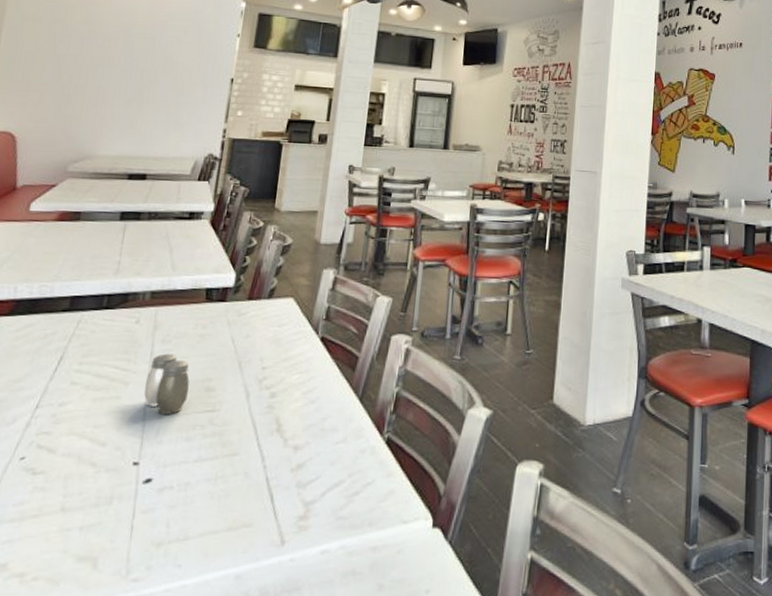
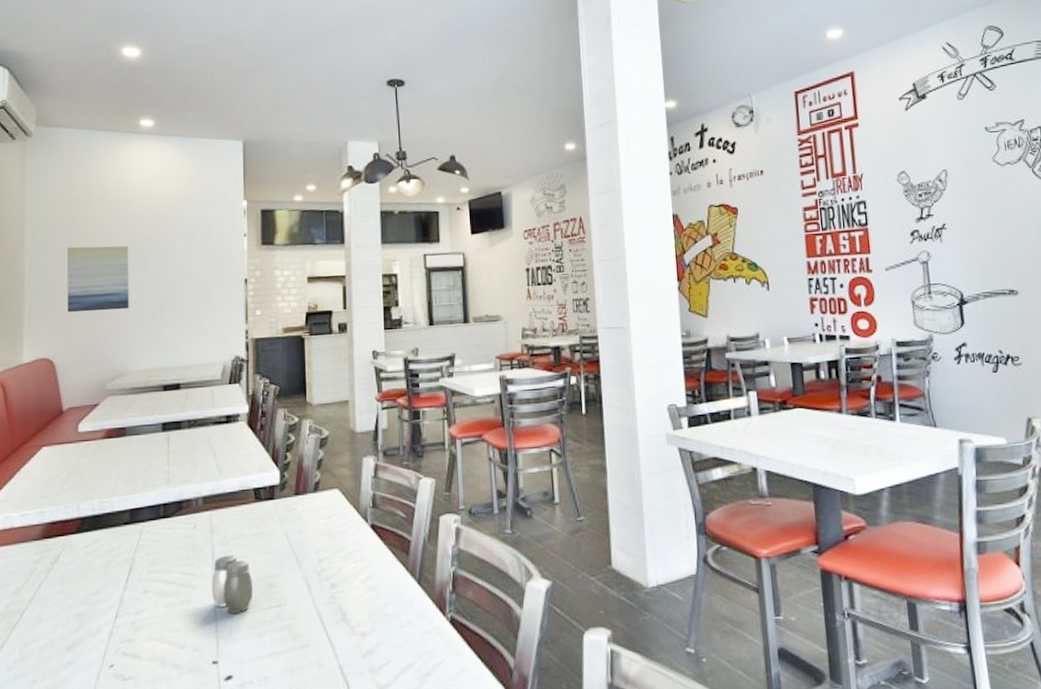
wall art: none [39,22,116,93] -> present [67,245,129,313]

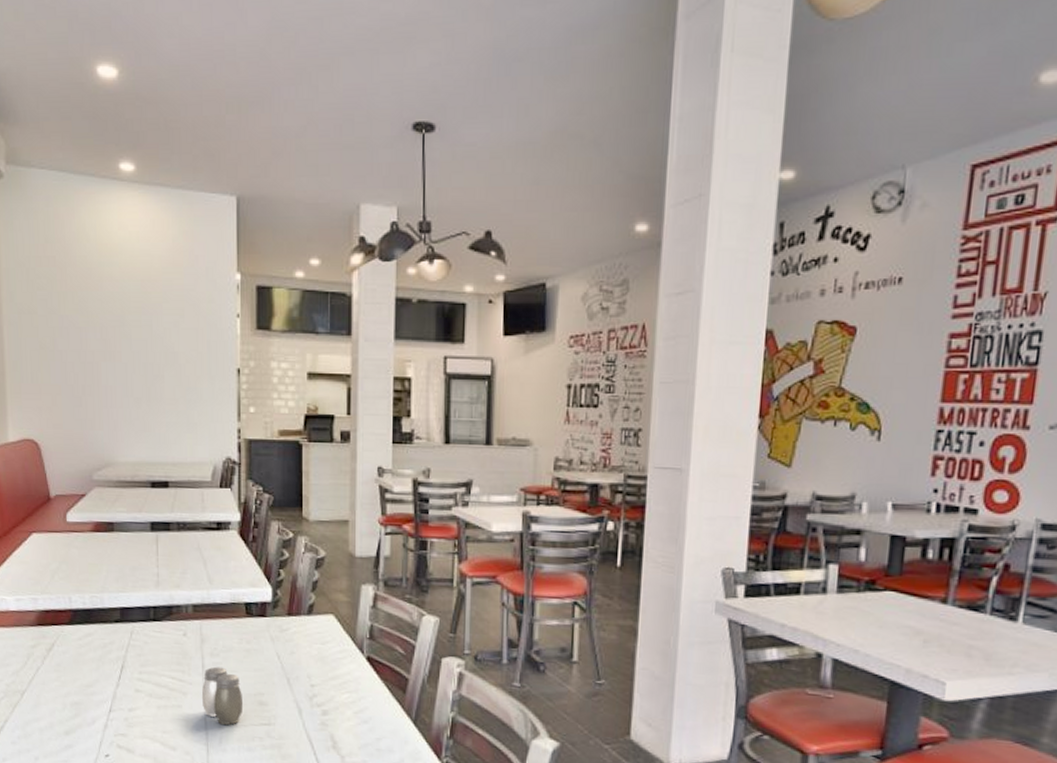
wall art: present [67,245,129,313] -> none [47,315,114,393]

